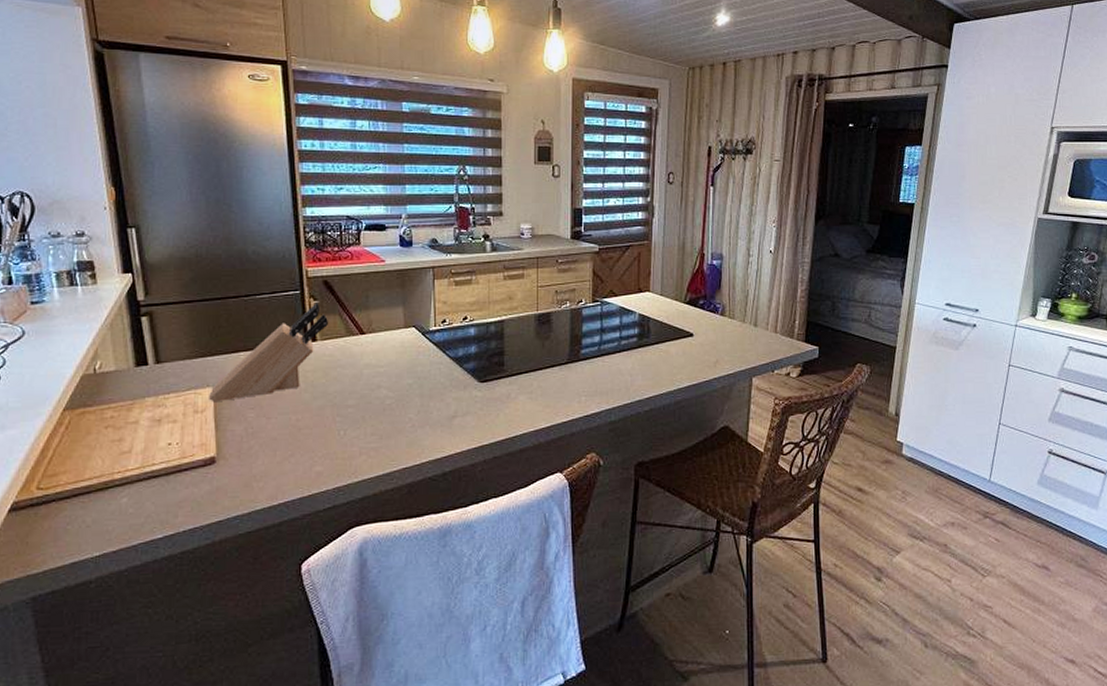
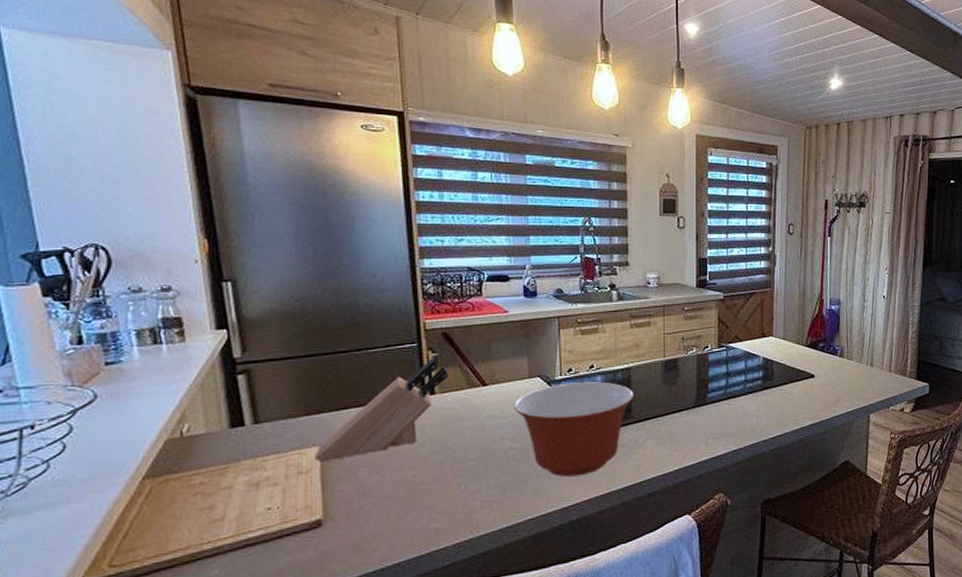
mixing bowl: none [390,334,506,428] -> present [513,382,633,477]

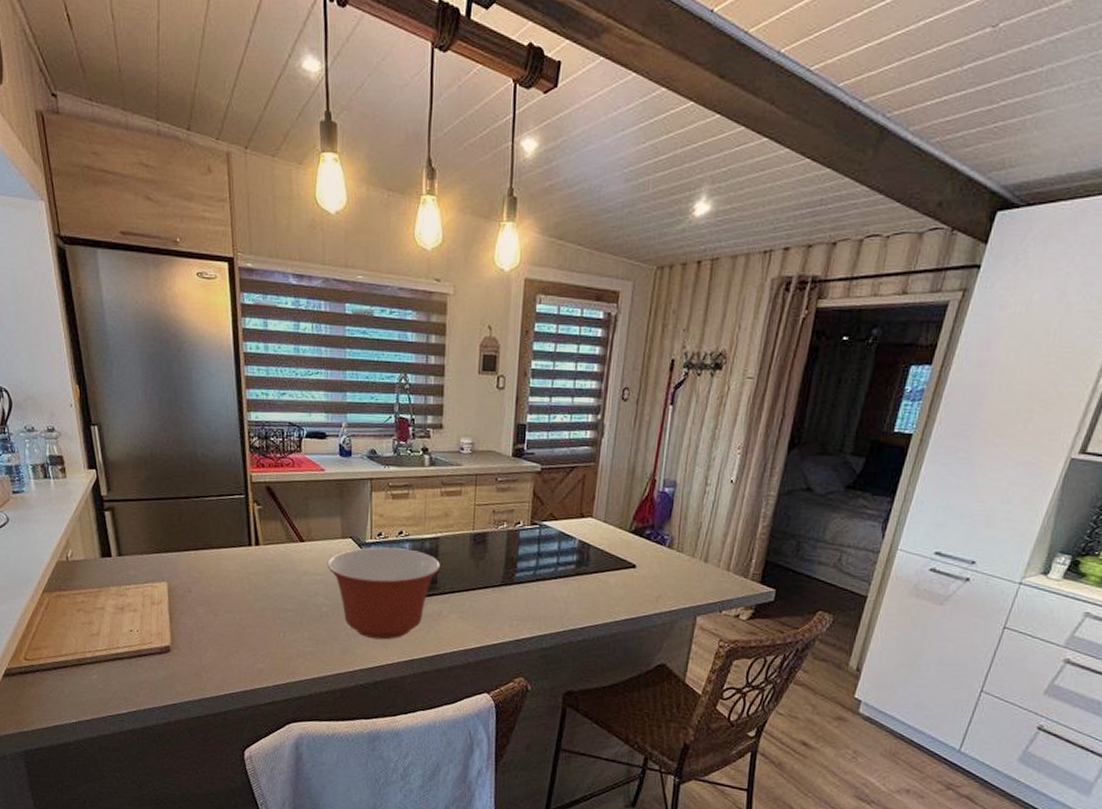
knife block: present [315,355,449,462] -> none [164,508,271,596]

